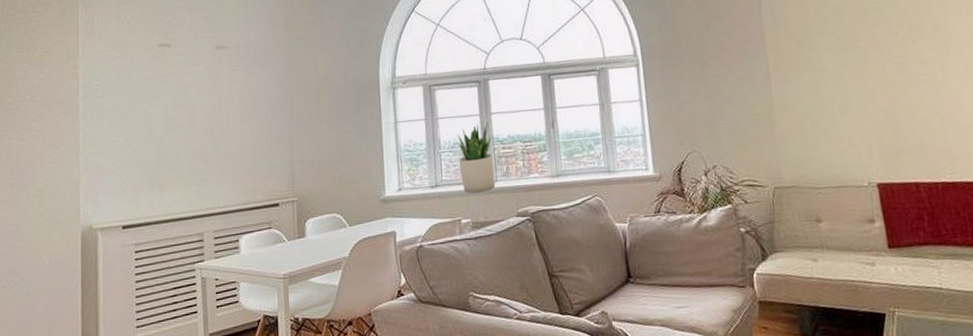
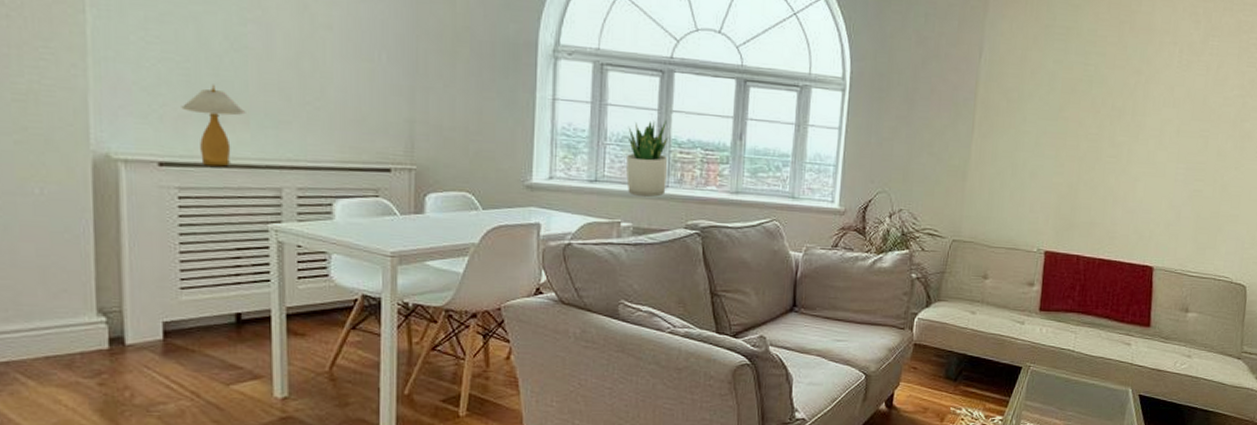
table lamp: none [136,159,178,224] -> present [181,84,246,167]

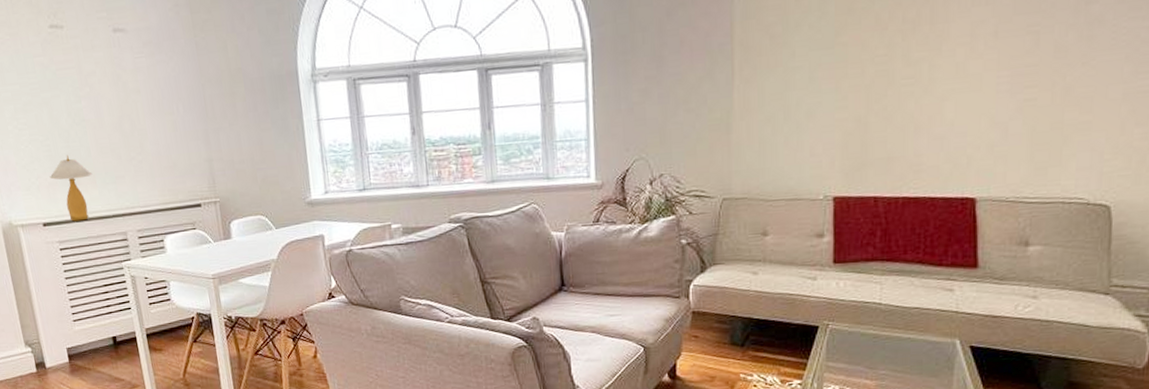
planter: present [626,119,669,197] -> none [385,122,427,198]

